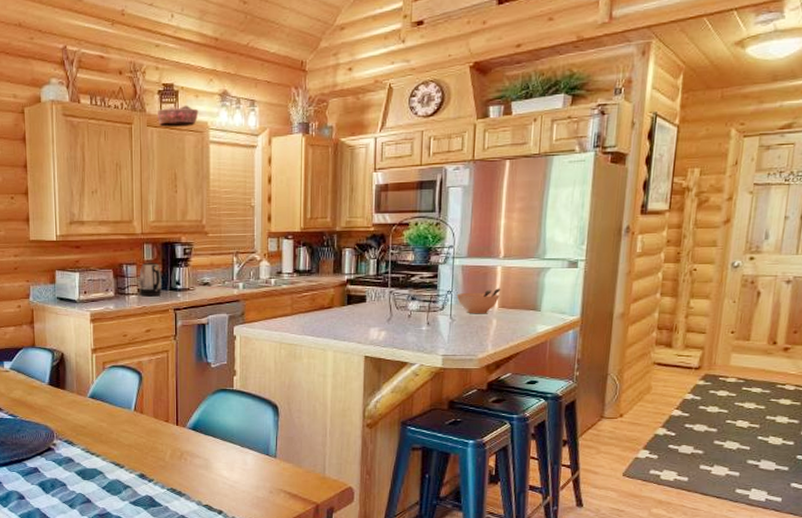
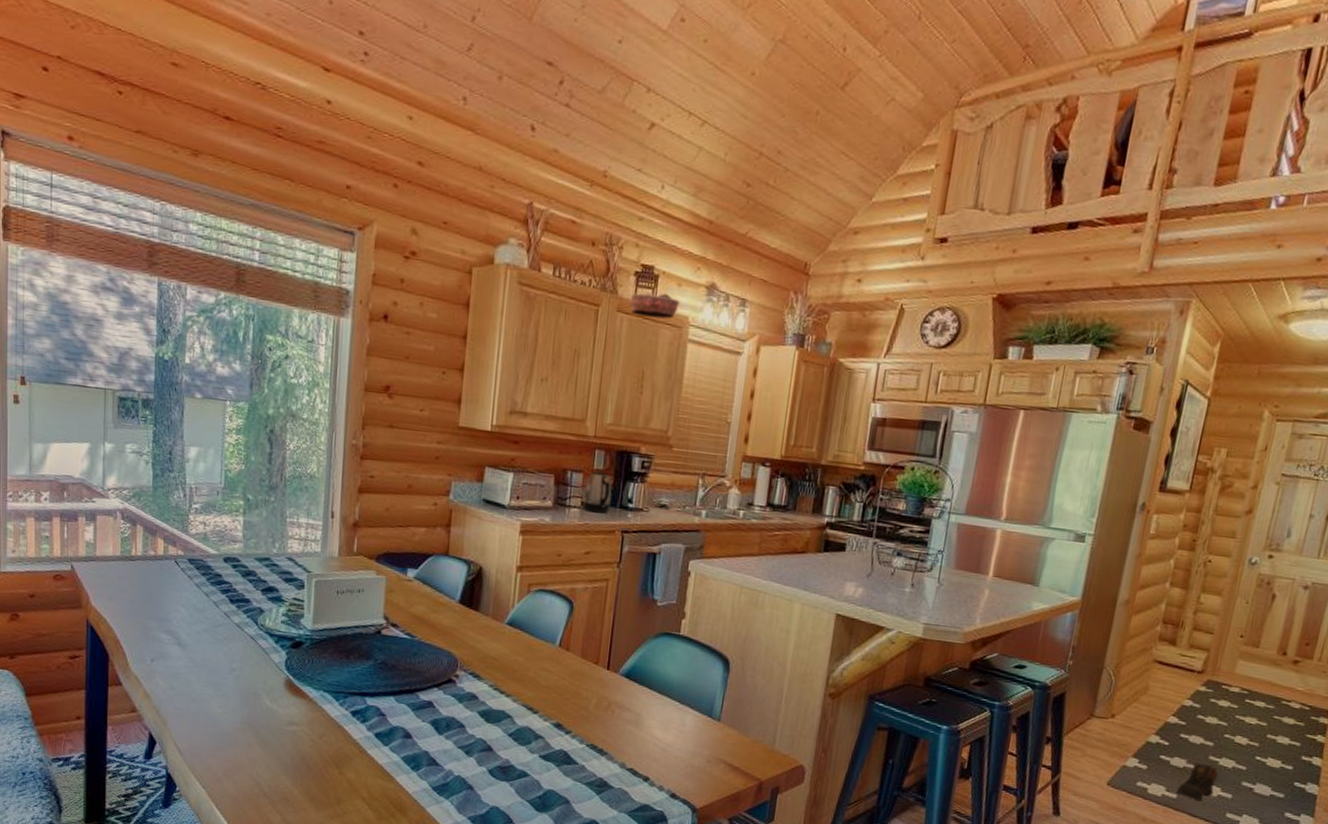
bowl: present [456,288,501,314] -> none [947,554,998,582]
boot: none [688,447,724,482] -> present [1177,761,1219,802]

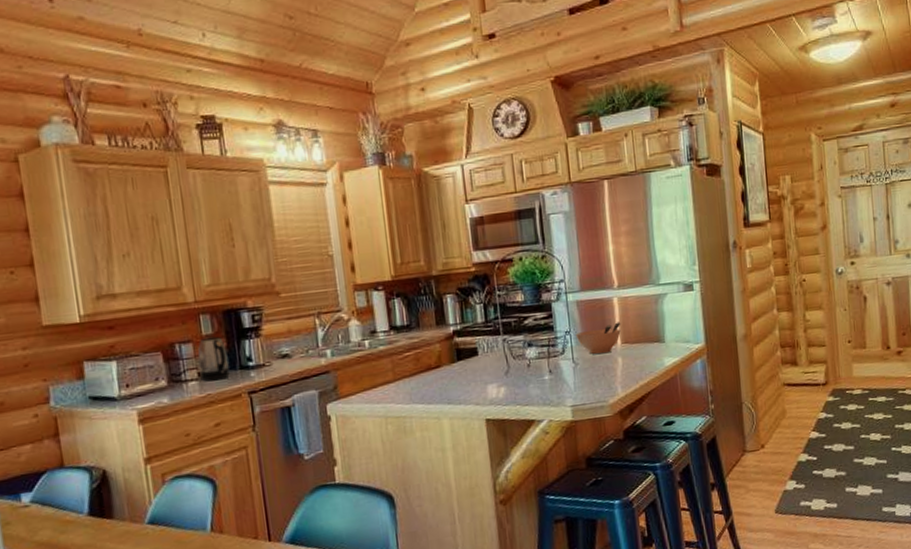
decorative basket: present [629,292,680,319] -> none [197,139,251,169]
bowl: none [947,554,998,582] -> present [575,322,621,355]
boot: present [1177,761,1219,802] -> none [836,467,867,504]

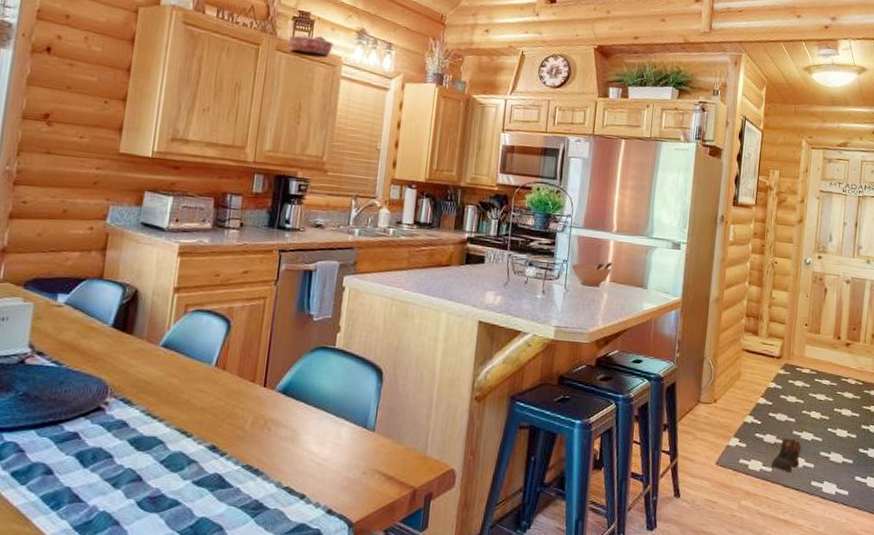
decorative basket: none [197,139,251,169] -> present [287,34,333,58]
kettle: present [197,336,230,381] -> none [241,194,270,234]
boot: none [836,467,867,504] -> present [772,436,801,473]

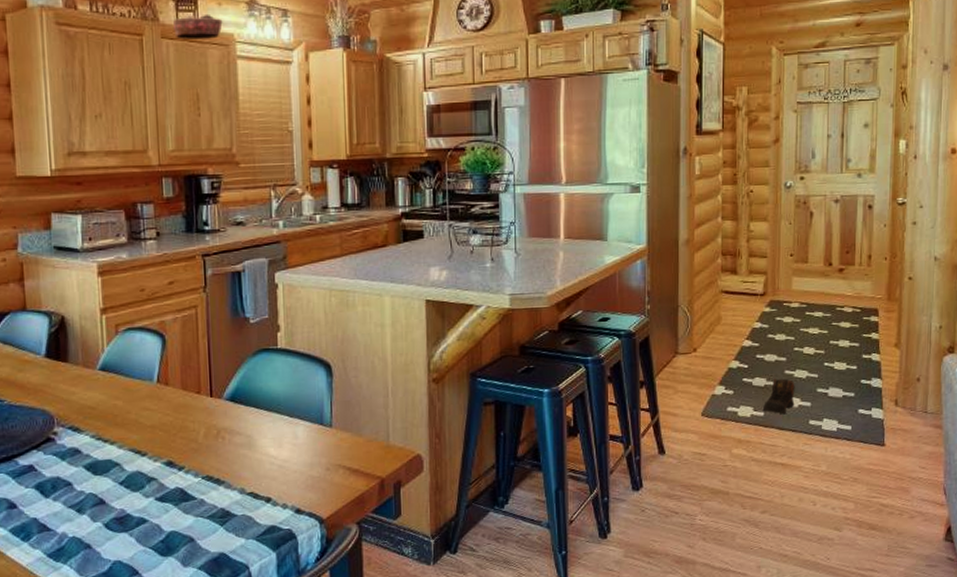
bowl: present [571,262,613,287] -> none [520,217,566,247]

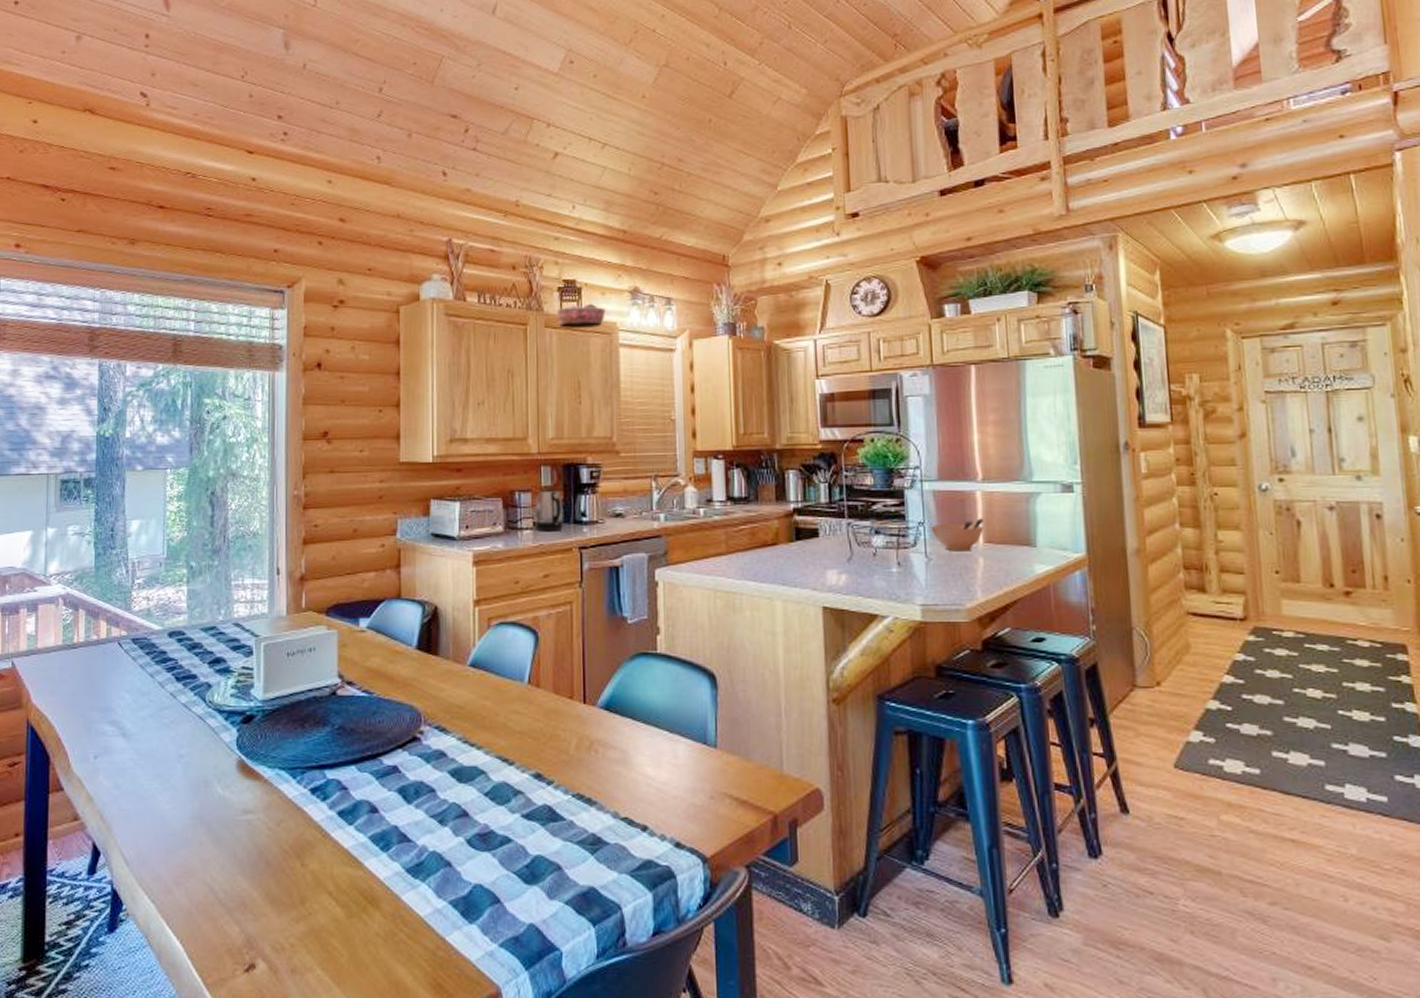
kettle: none [157,199,186,241] -> present [535,488,563,532]
bowl: none [520,217,566,247] -> present [930,518,984,552]
boot: present [763,378,795,415] -> none [1258,725,1302,775]

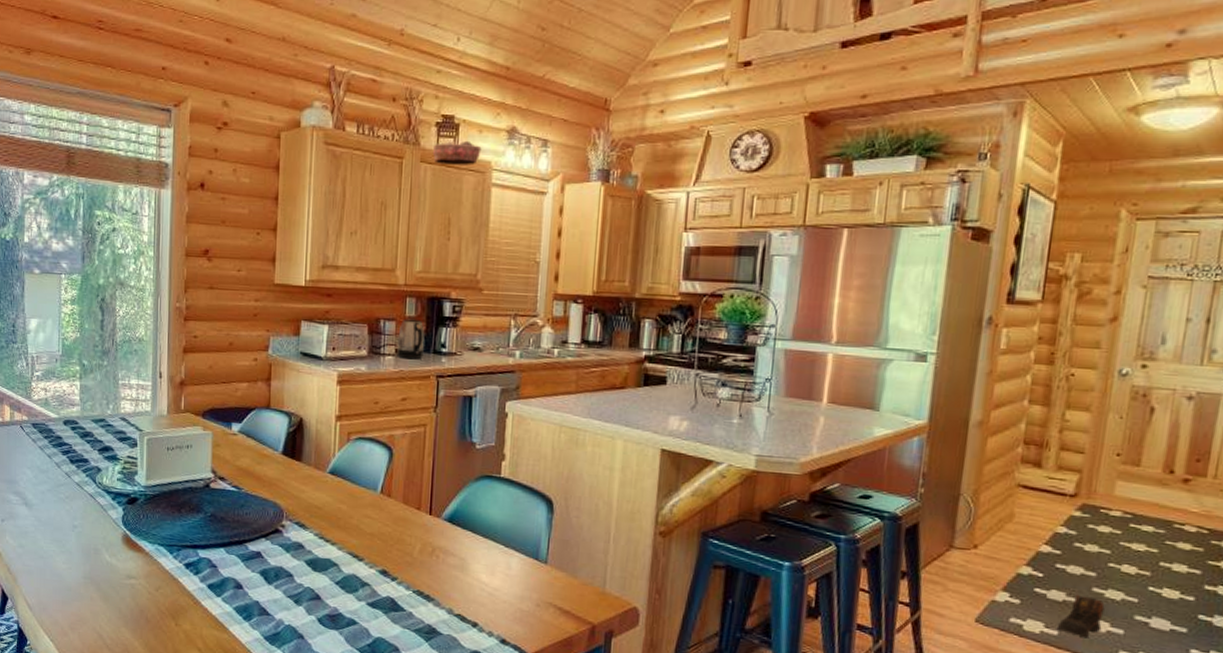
bowl: present [930,518,984,552] -> none [776,379,832,410]
boot: none [1258,725,1302,775] -> present [1058,594,1105,638]

